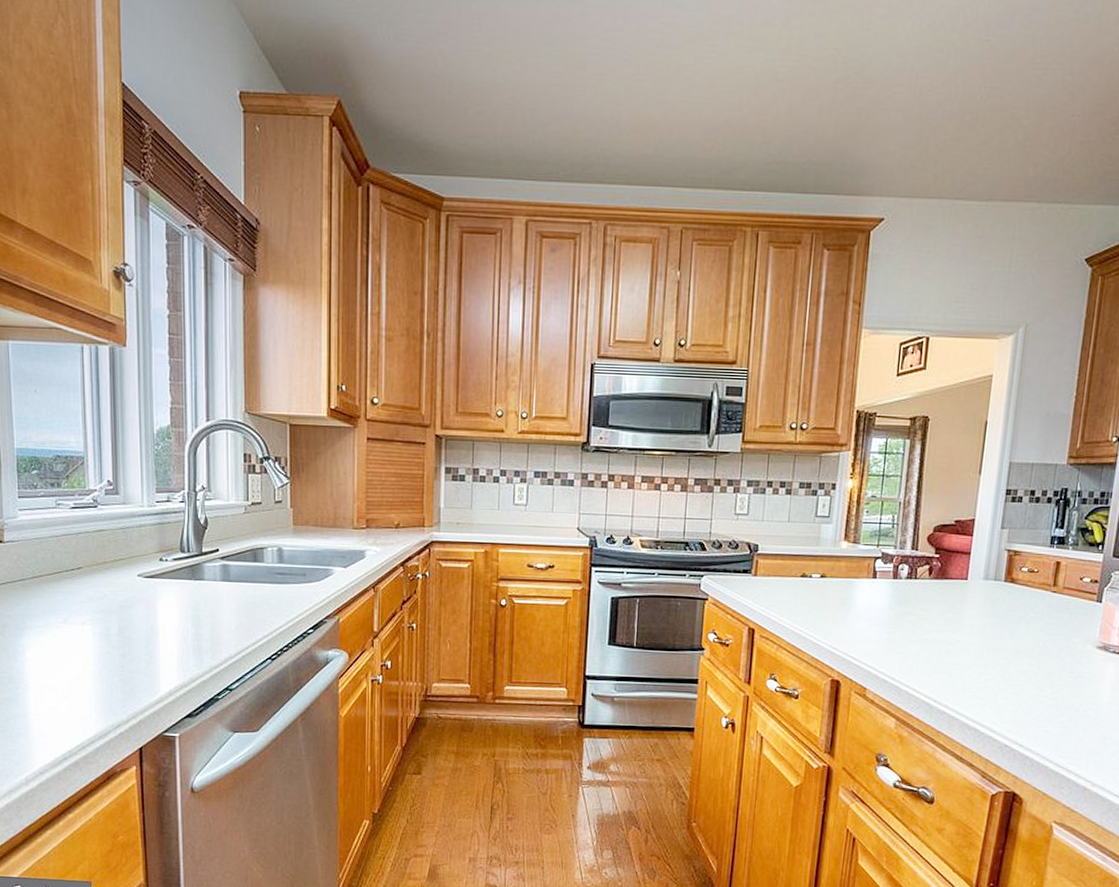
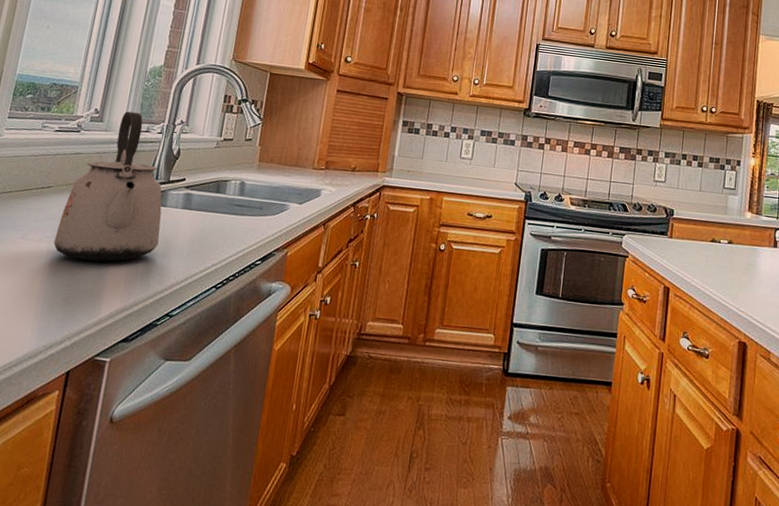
kettle: none [97,480,204,641] -> present [53,111,162,262]

